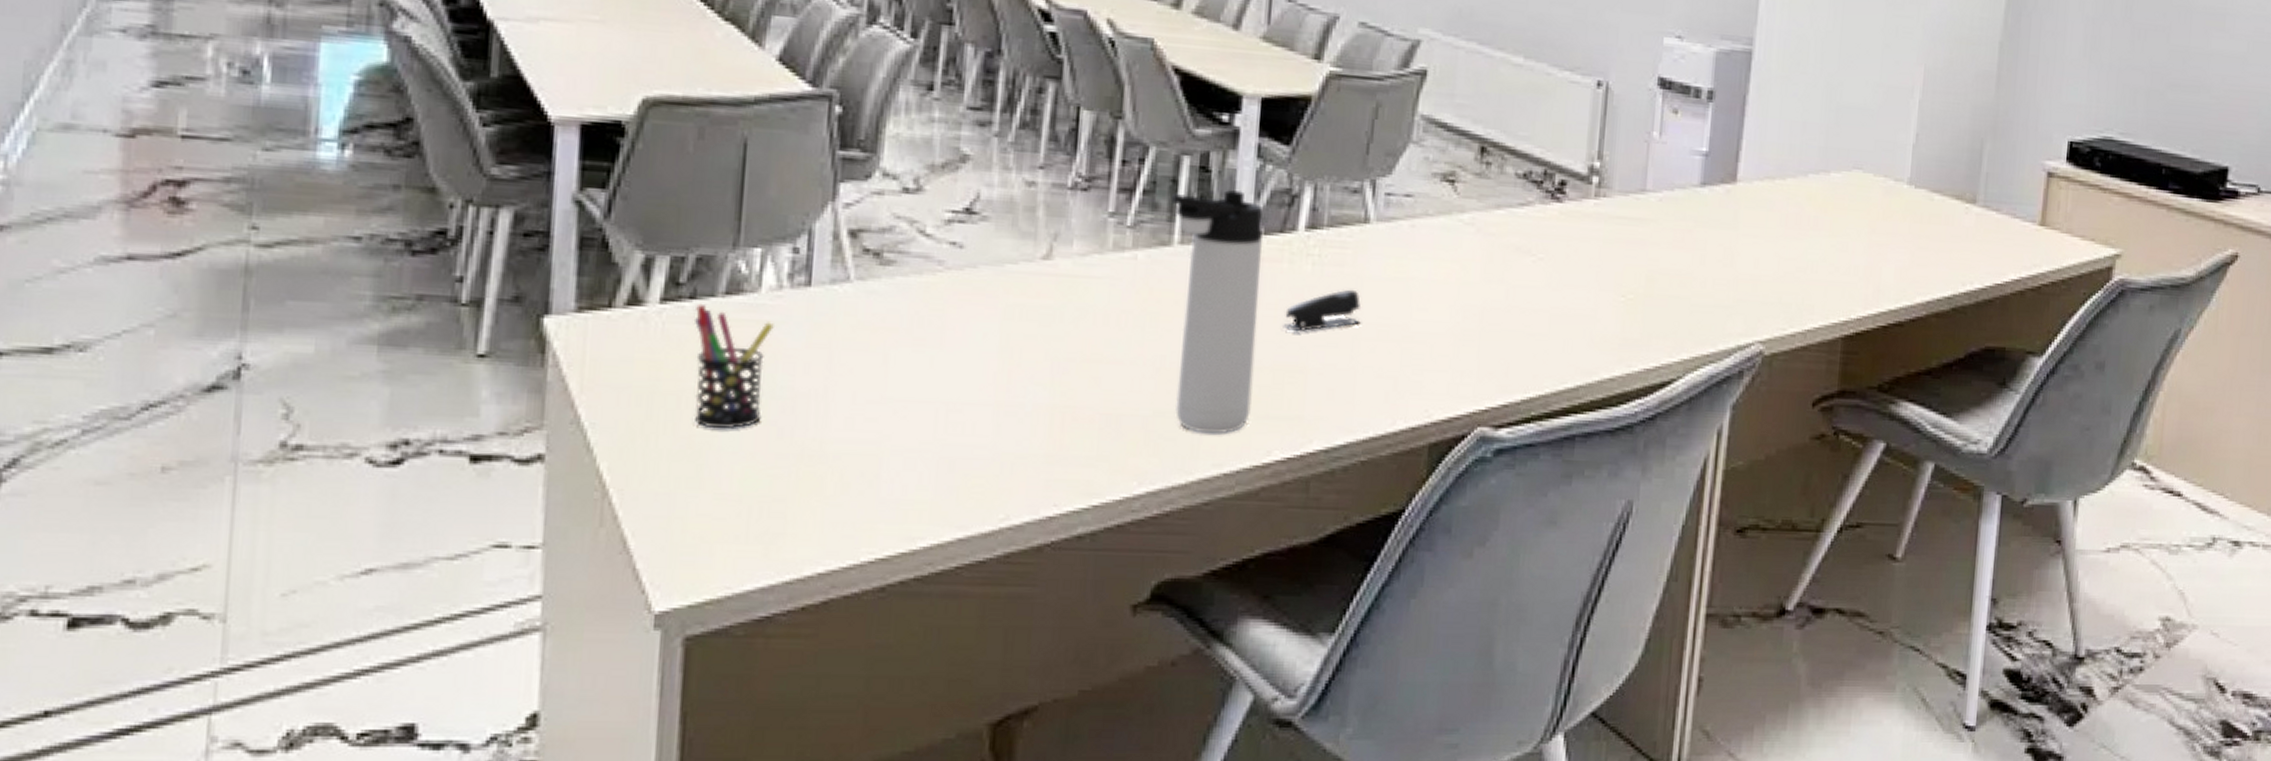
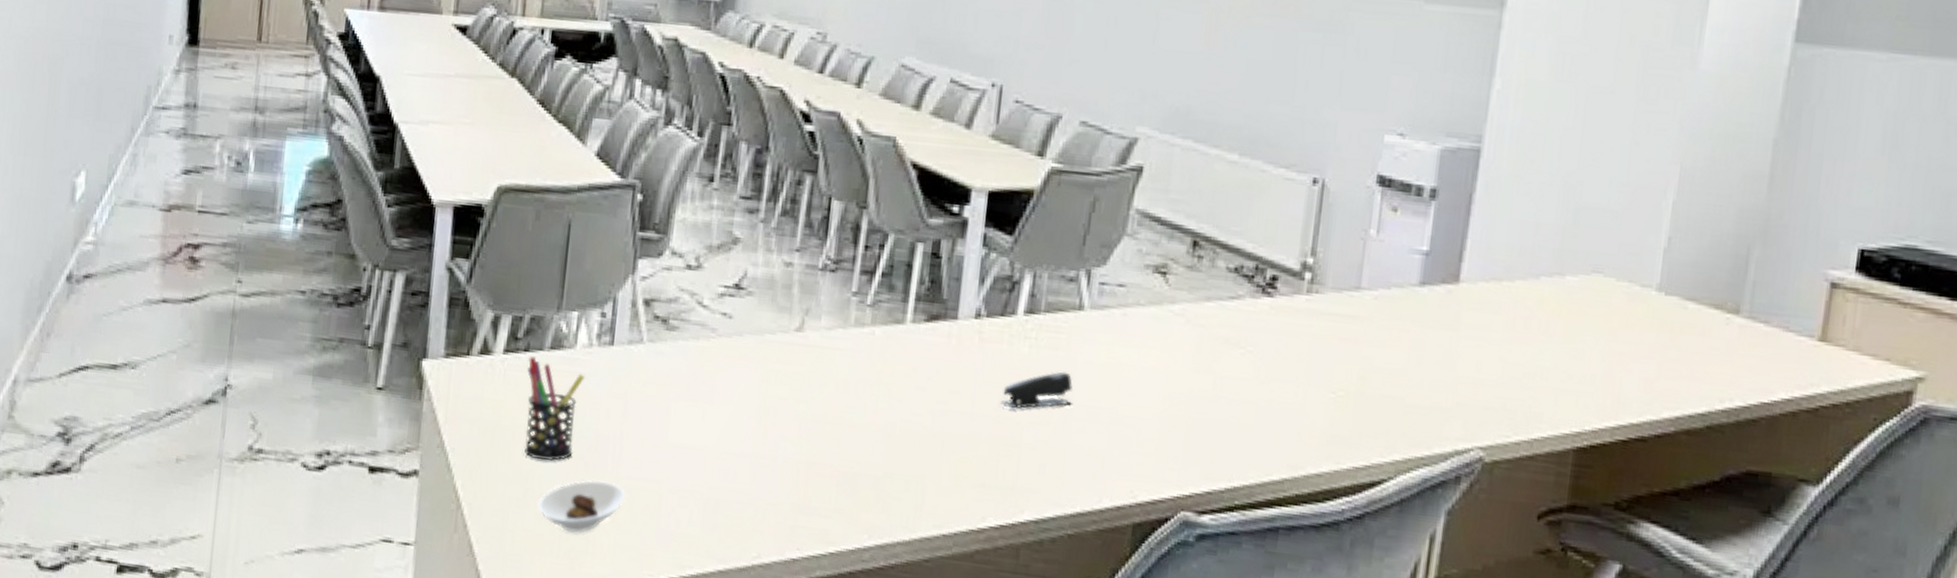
saucer: none [716,447,835,512] -> present [538,479,626,533]
thermos bottle: present [1172,190,1264,434] -> none [903,275,987,498]

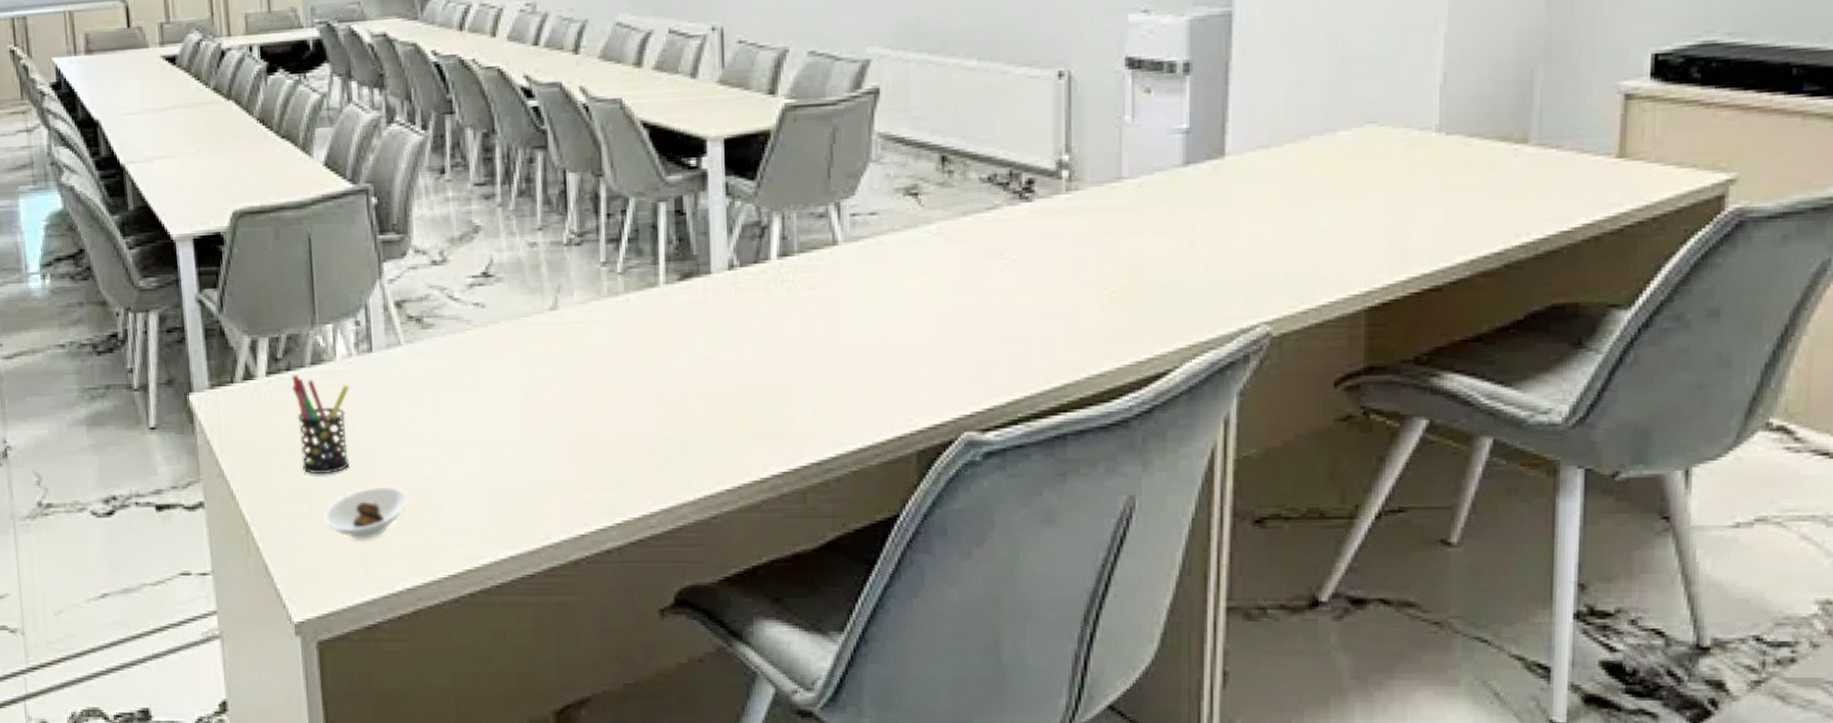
stapler: present [1000,371,1073,409] -> none [766,310,839,354]

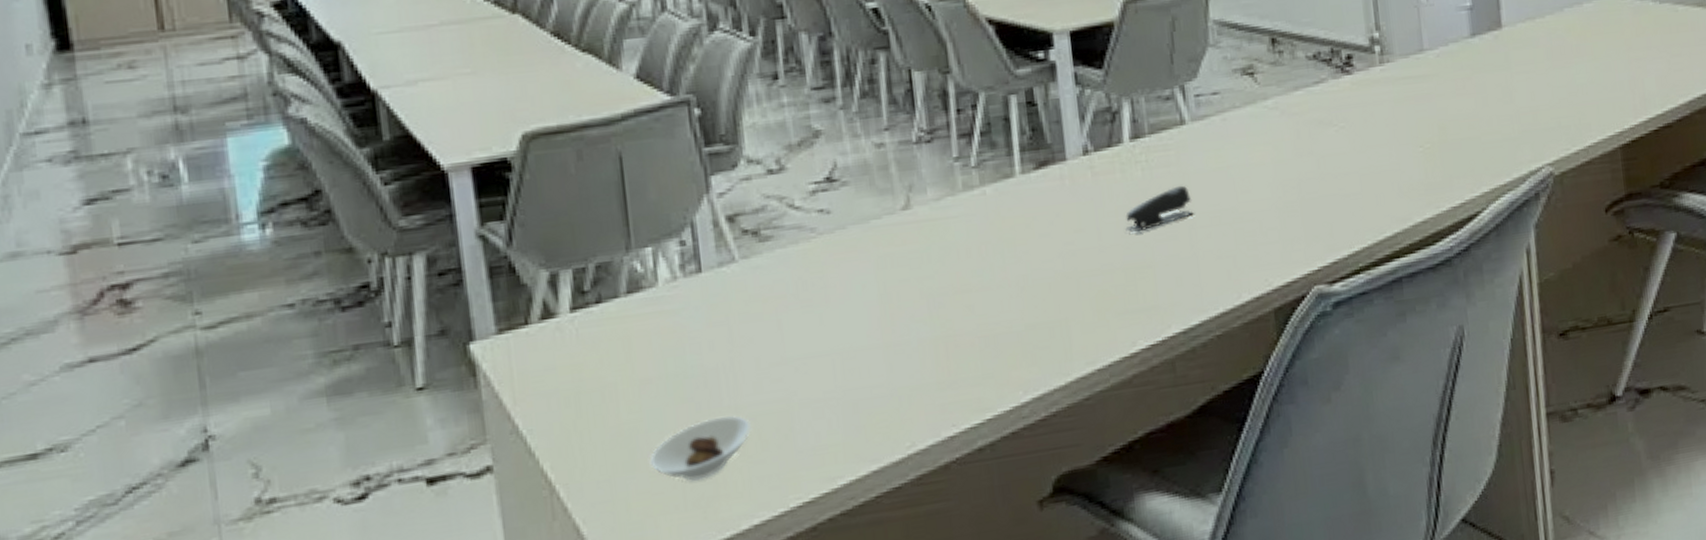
pen holder: present [291,374,350,474] -> none [603,305,679,415]
stapler: none [766,310,839,354] -> present [1125,185,1194,232]

